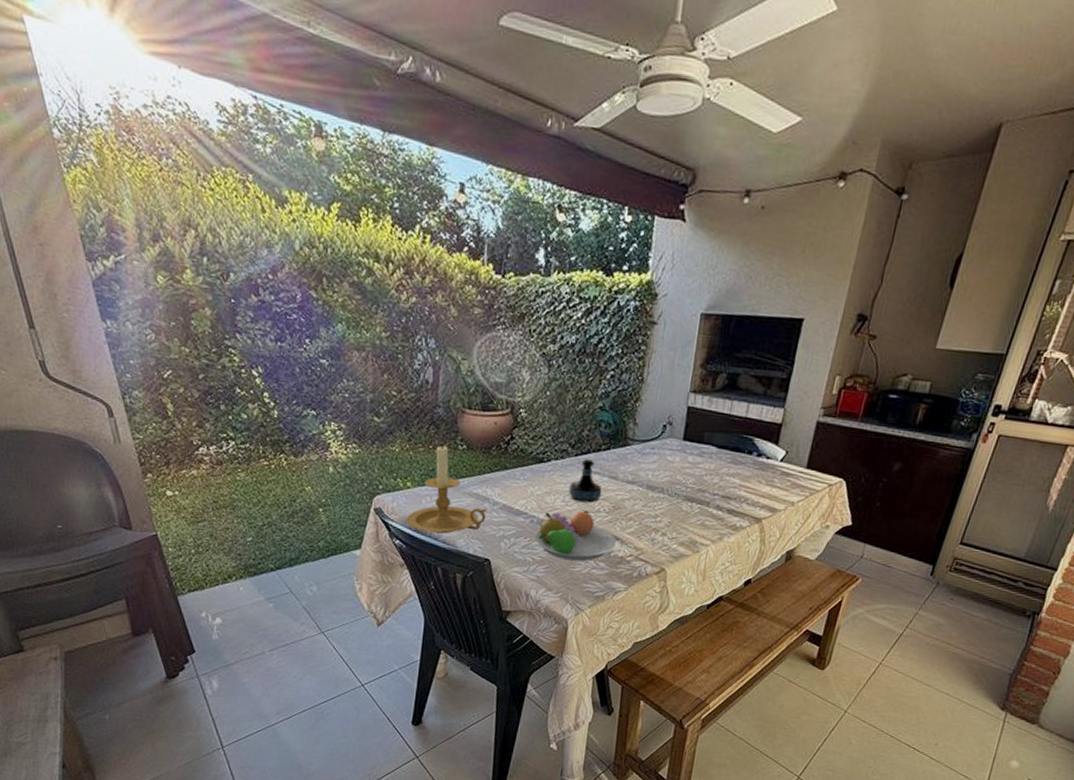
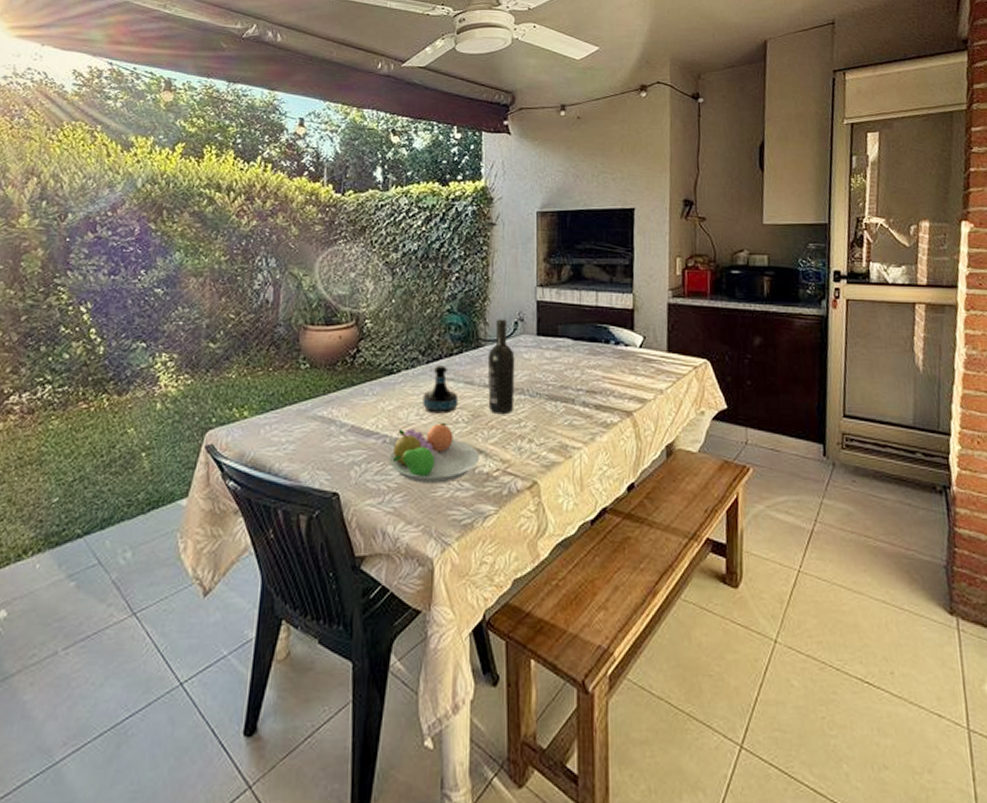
candle holder: present [406,443,487,534] -> none [241,364,334,468]
wine bottle: none [629,420,660,510] -> present [487,319,515,415]

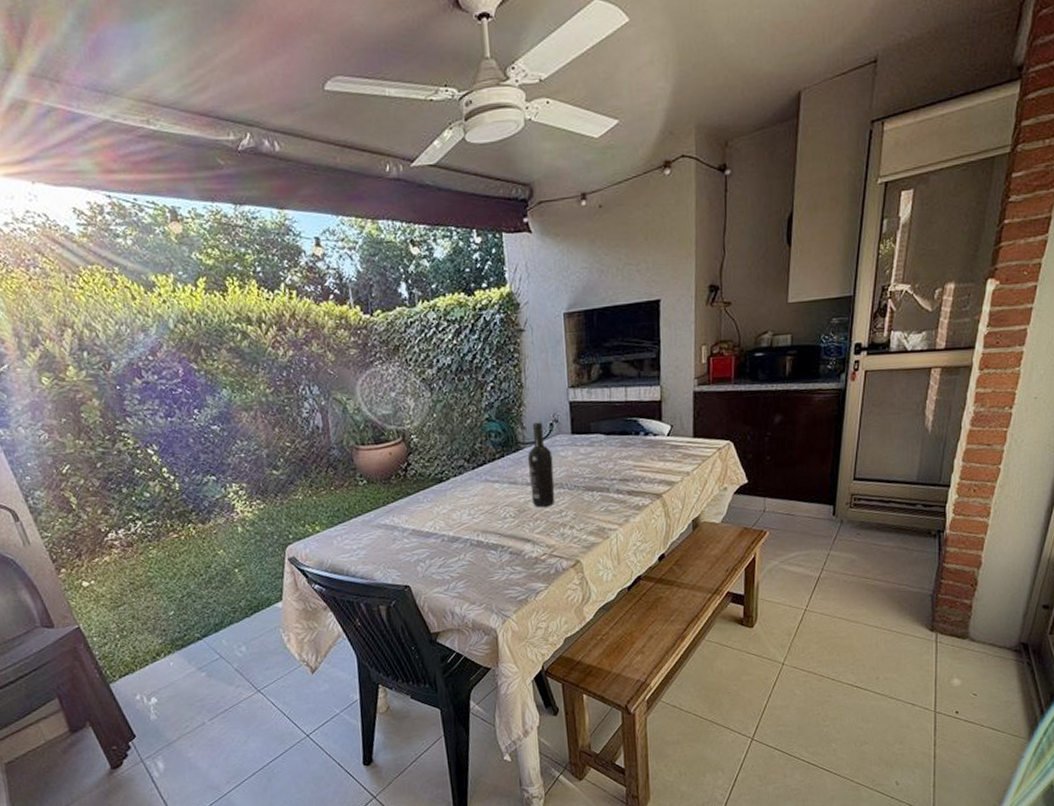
fruit bowl: present [388,422,480,483] -> none [448,519,528,571]
tequila bottle: present [422,366,459,414] -> none [472,470,505,513]

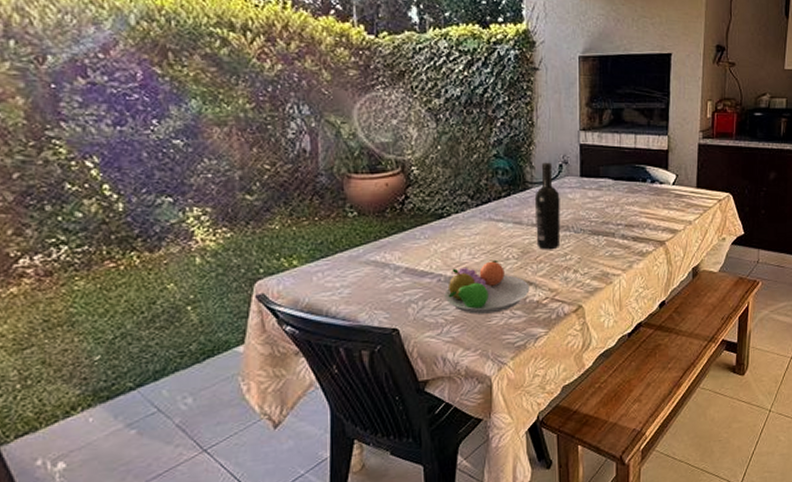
fruit bowl: none [448,519,528,571] -> present [444,259,530,315]

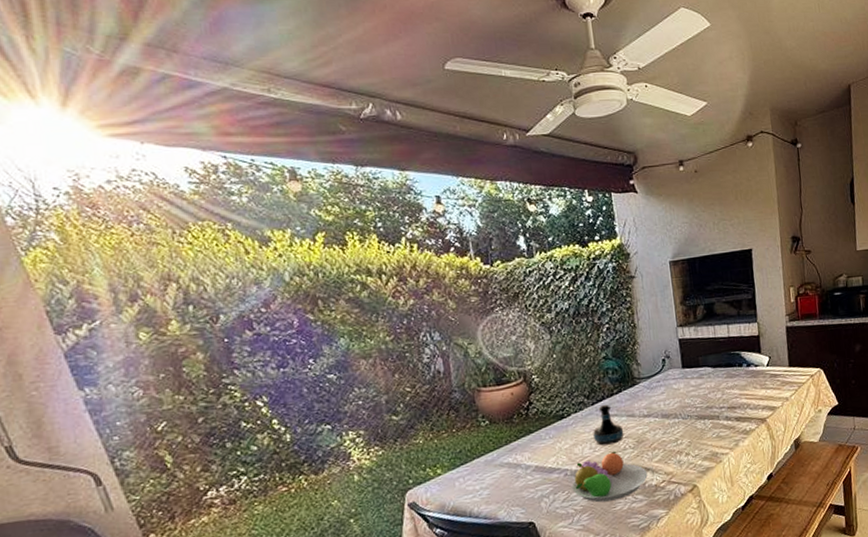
tequila bottle: none [474,208,509,253] -> present [593,405,624,446]
wine bottle: present [534,162,561,250] -> none [643,358,671,438]

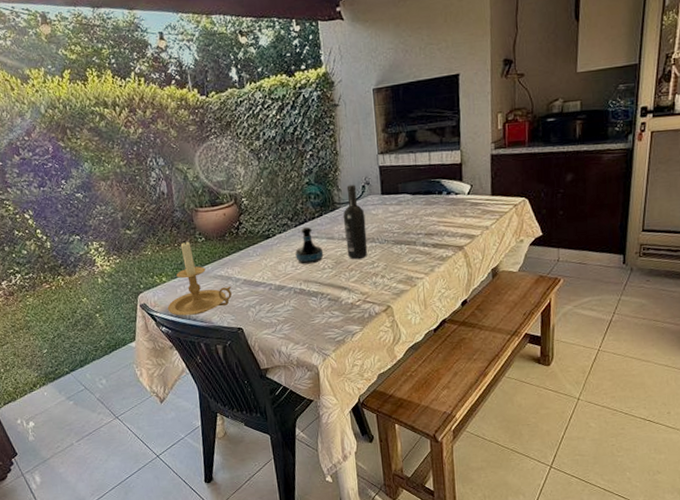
candle holder: none [442,424,521,514] -> present [167,240,232,316]
fruit bowl: present [572,450,648,503] -> none [275,270,345,315]
wine bottle: none [643,358,671,438] -> present [343,184,368,260]

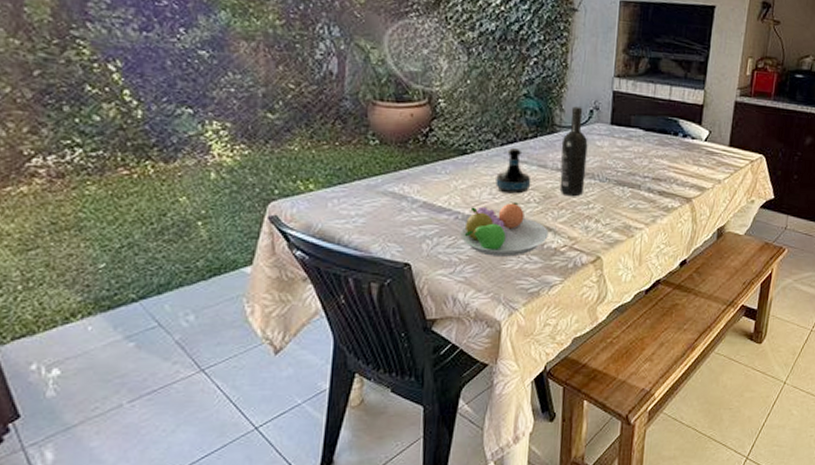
candle holder: present [167,240,232,316] -> none [308,139,405,239]
fruit bowl: none [275,270,345,315] -> present [460,201,549,257]

